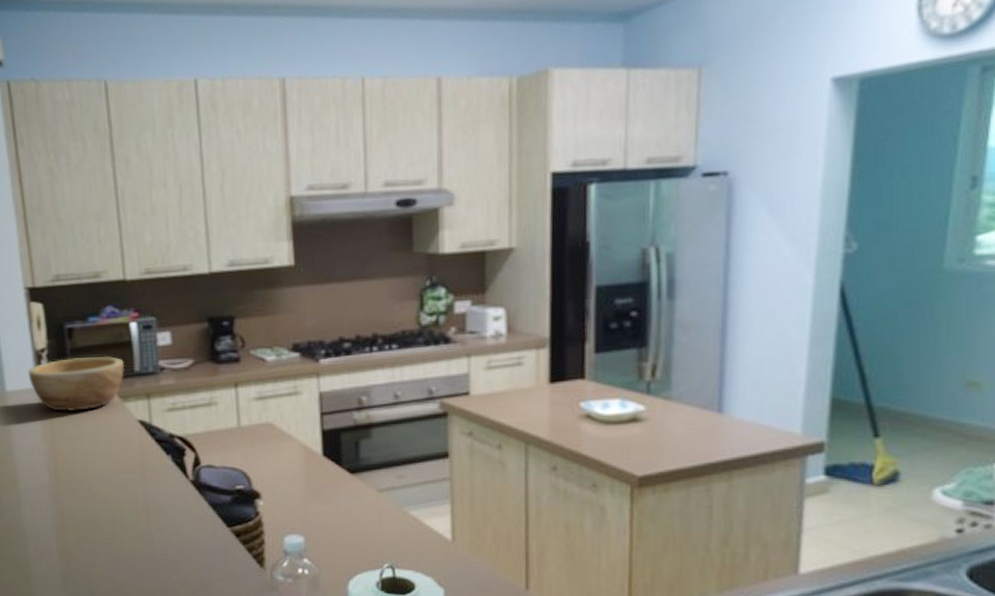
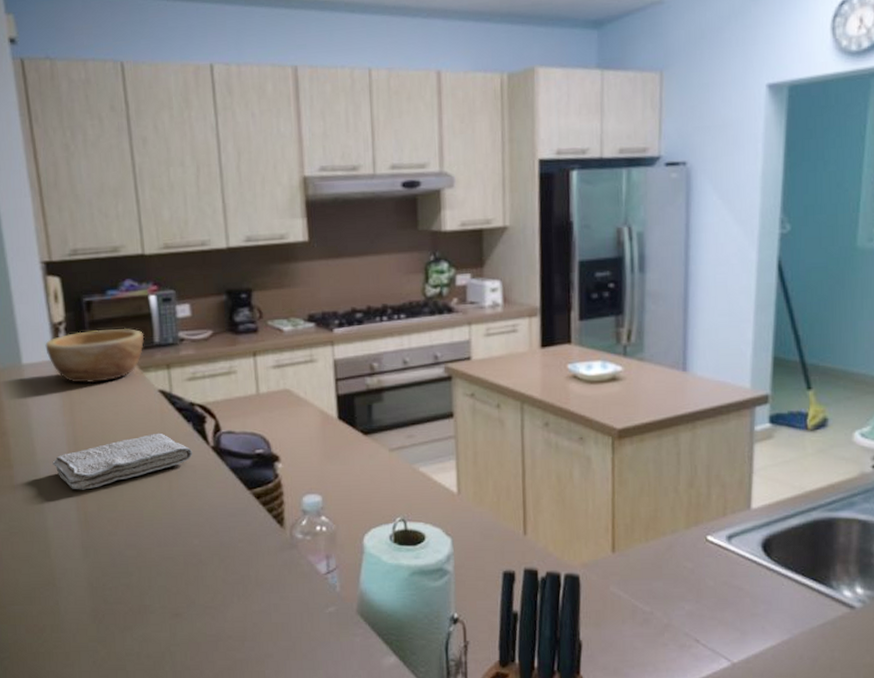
washcloth: none [34,464,172,520] -> present [52,433,193,490]

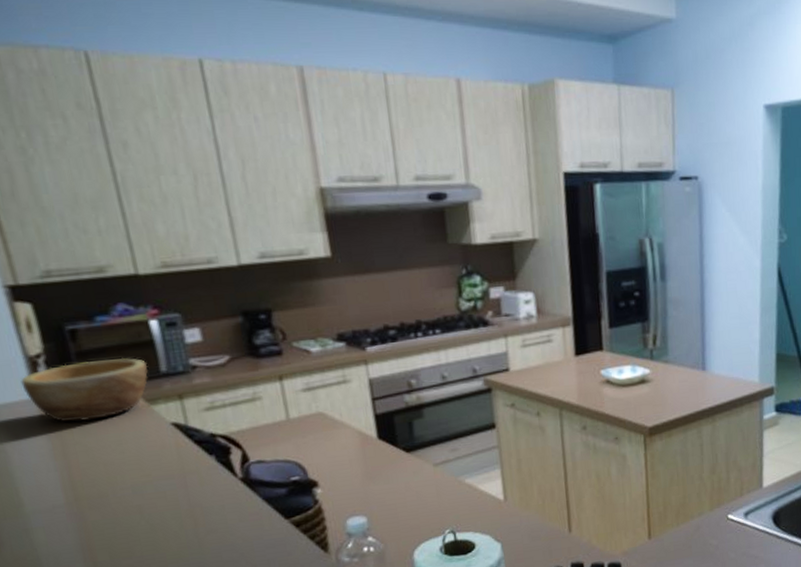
washcloth: present [52,433,193,490] -> none [46,469,219,540]

